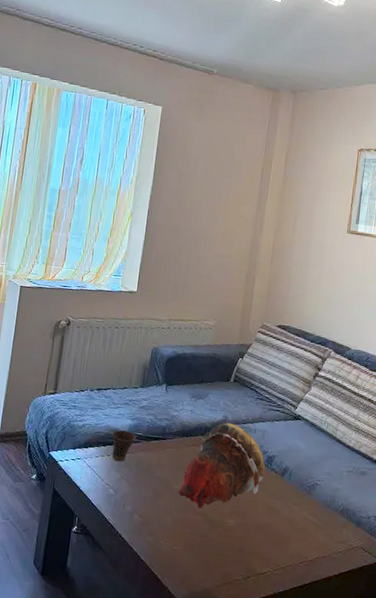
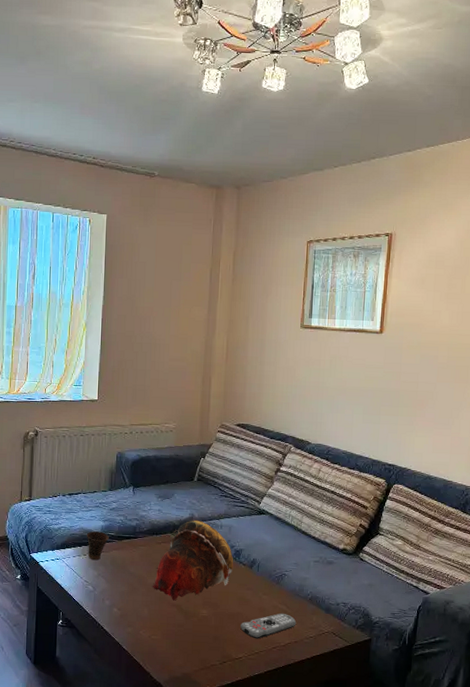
remote control: none [268,525,326,553] -> present [240,613,297,639]

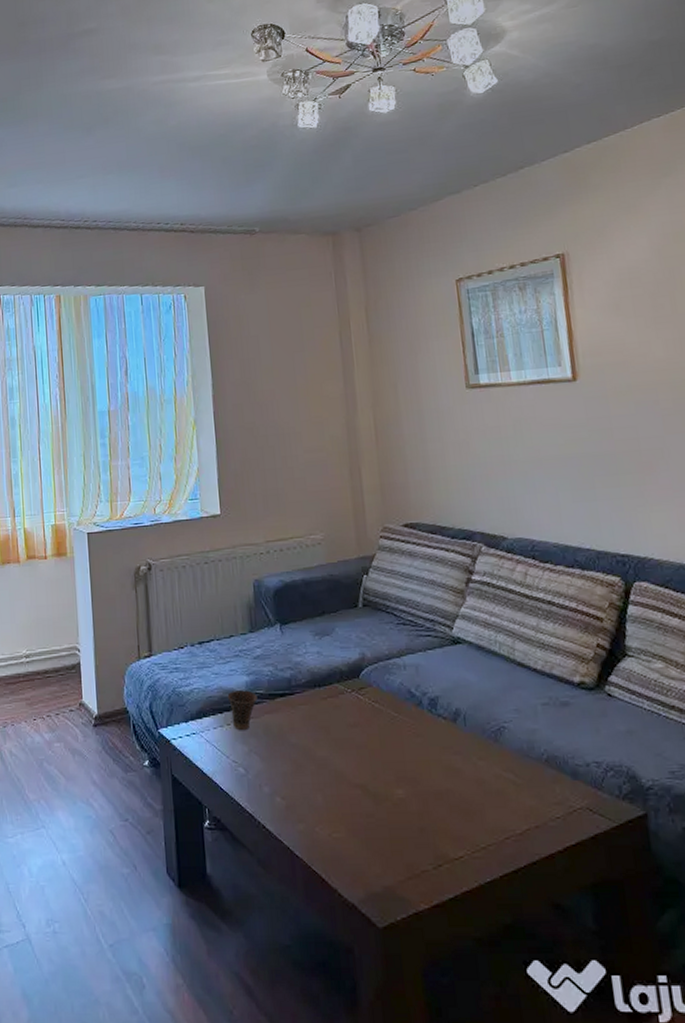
decorative bowl: present [152,520,233,601] -> none [323,661,430,779]
remote control: present [240,613,297,639] -> none [454,785,533,827]

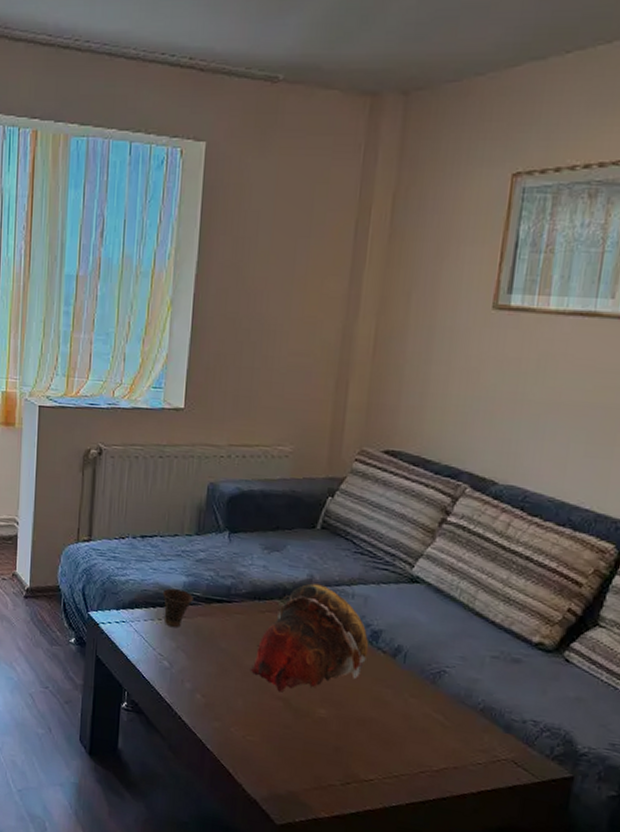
decorative bowl: none [323,661,430,779] -> present [249,583,368,693]

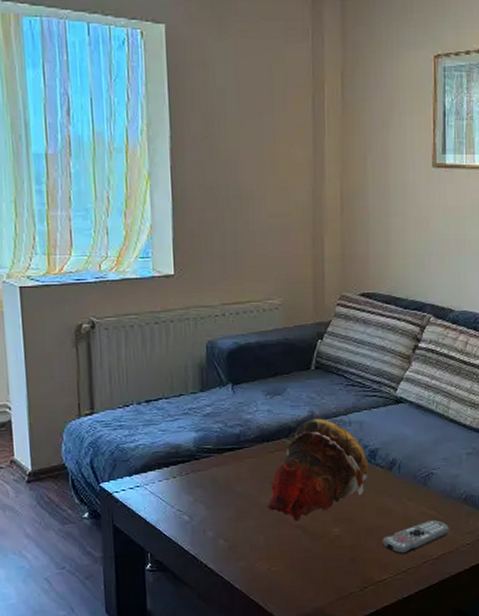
cup: present [162,588,193,627] -> none [174,445,205,482]
remote control: none [374,725,458,758] -> present [382,520,450,555]

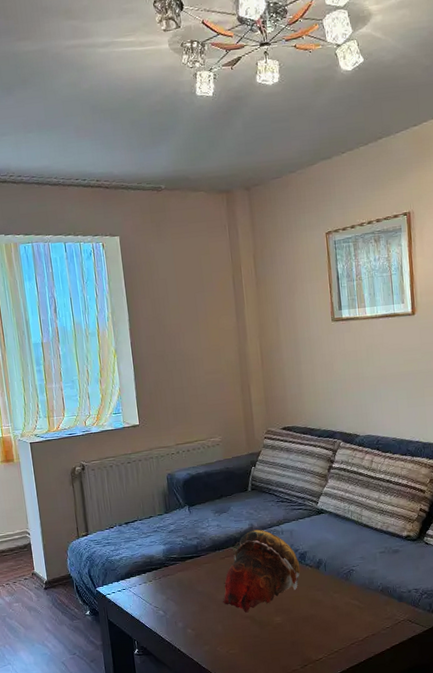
remote control: present [382,520,450,555] -> none [316,608,371,638]

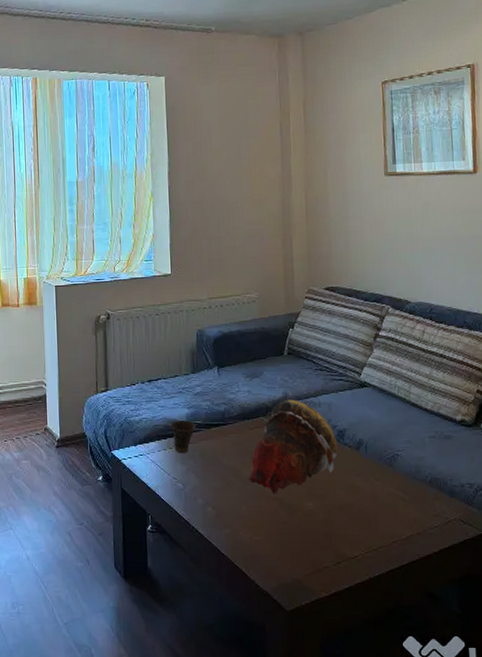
cup: none [149,555,172,585] -> present [170,420,196,453]

